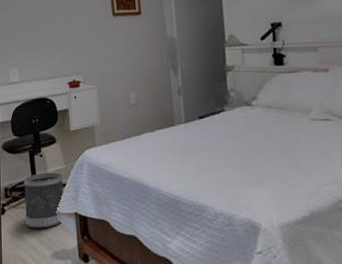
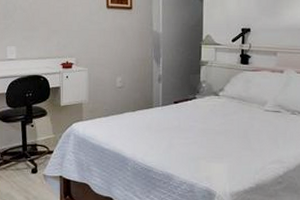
wastebasket: present [23,172,64,229] -> none [13,140,52,188]

